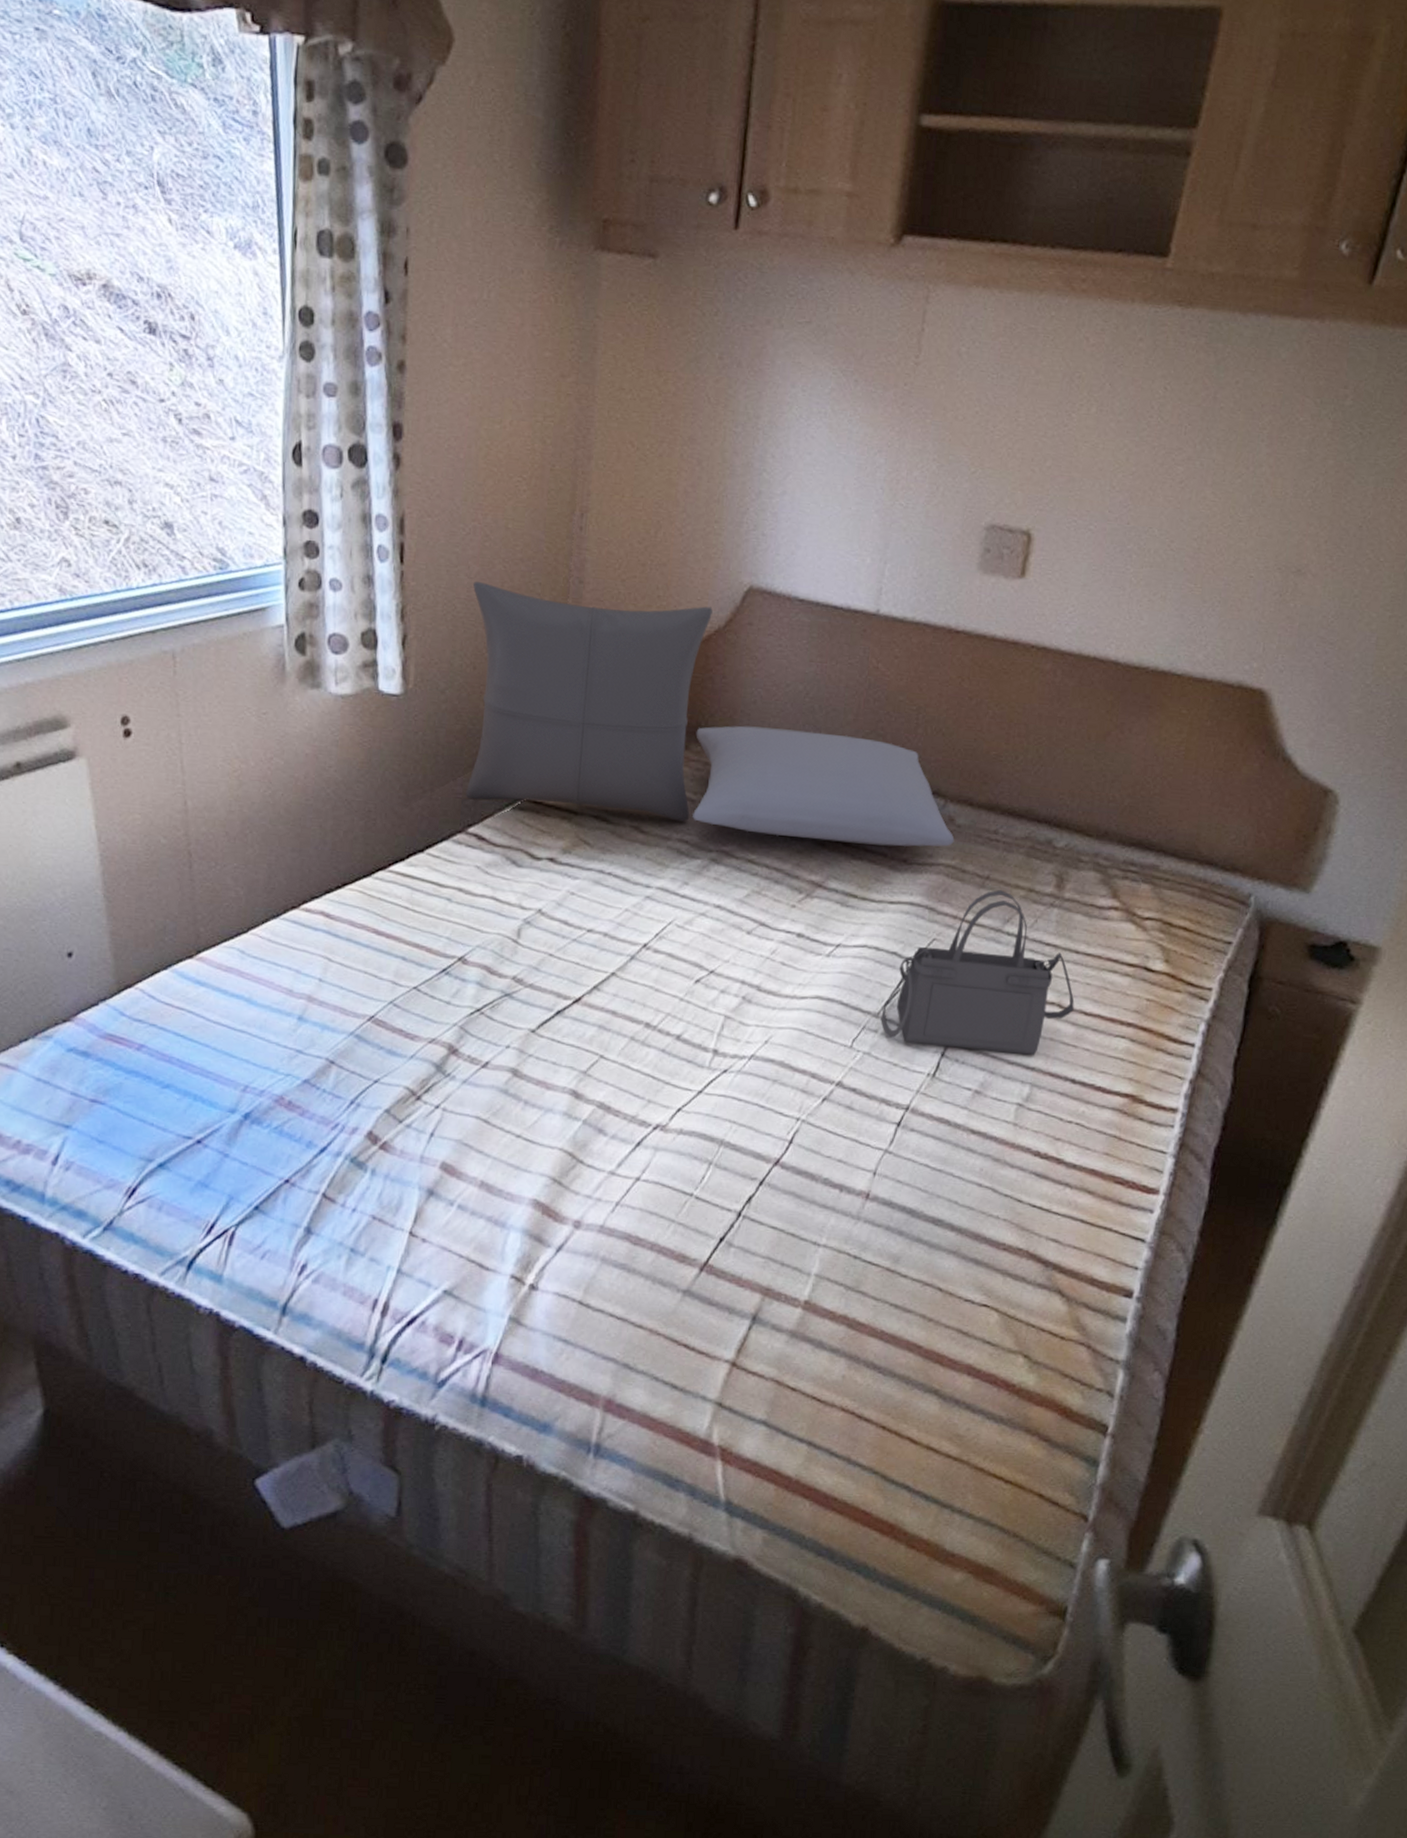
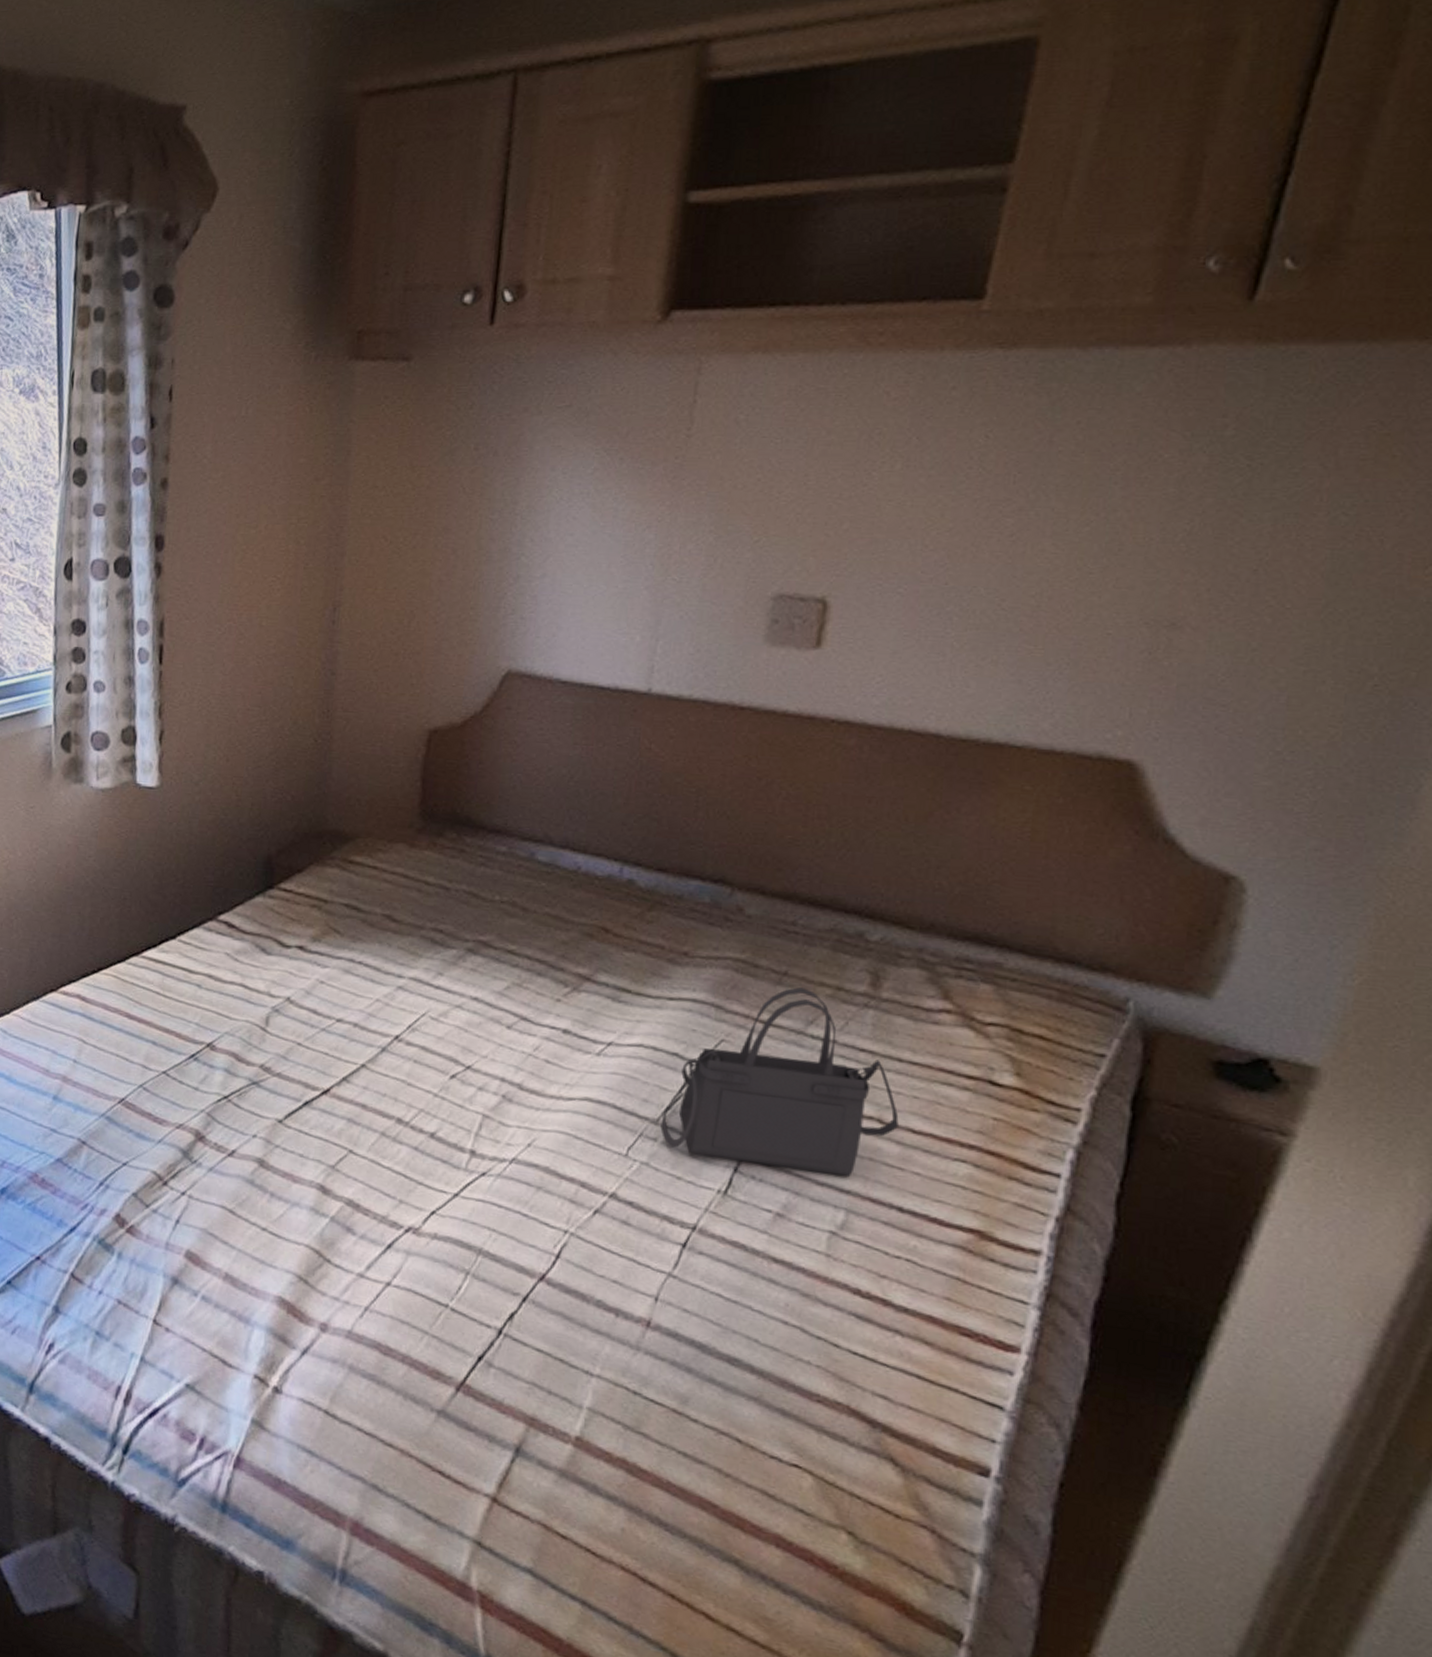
pillow: present [466,582,713,822] -> none [217,678,468,911]
pillow: present [692,725,955,847] -> none [447,811,744,939]

